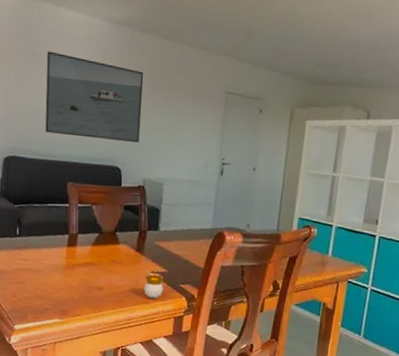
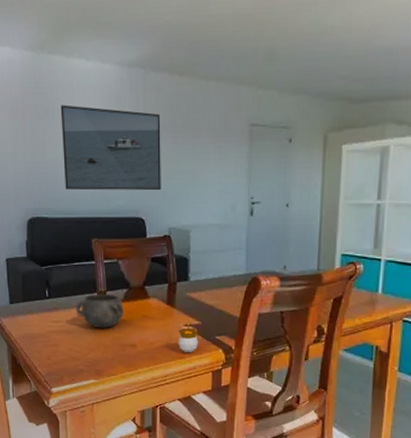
decorative bowl: none [46,236,94,270] -> present [76,293,124,328]

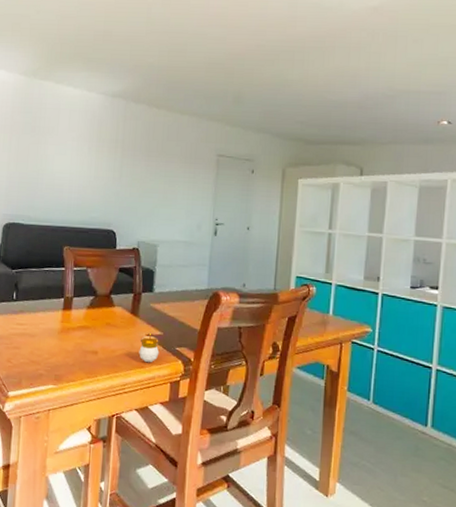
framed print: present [60,105,161,191] -> none [43,124,138,207]
decorative bowl: present [76,293,124,328] -> none [41,299,89,334]

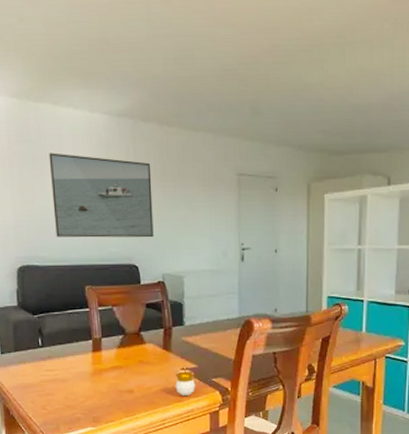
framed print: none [43,124,138,207] -> present [49,153,154,238]

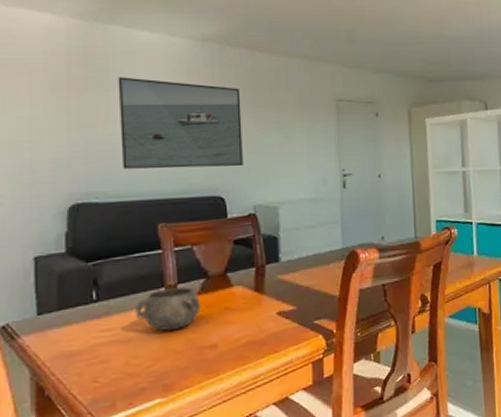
decorative bowl: none [70,340,120,375] -> present [135,287,200,331]
candle: present [175,367,196,397] -> none [269,310,295,346]

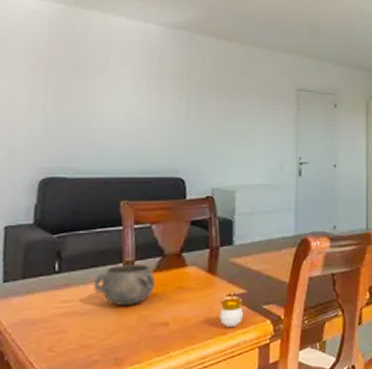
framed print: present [118,77,243,169] -> none [91,59,206,150]
candle: none [269,310,295,346] -> present [219,293,244,328]

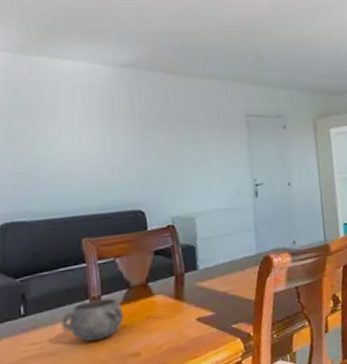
candle: present [219,293,244,328] -> none [190,316,214,350]

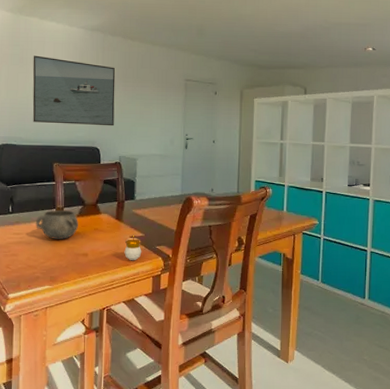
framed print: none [43,103,162,189] -> present [32,55,116,126]
candle: none [190,316,214,350] -> present [124,236,142,261]

